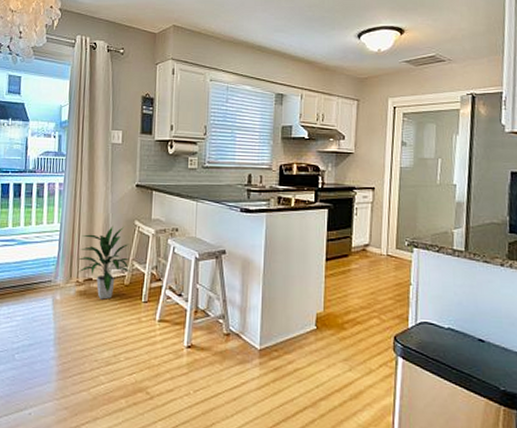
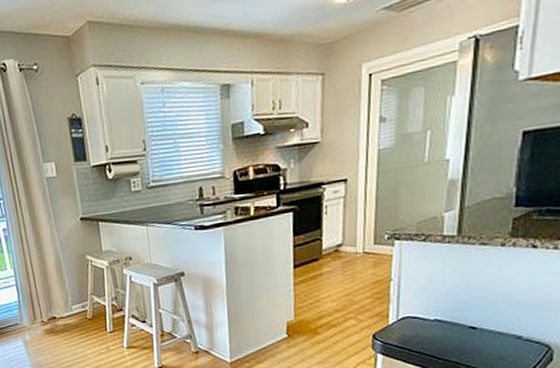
indoor plant: present [78,225,130,300] -> none [36,263,91,335]

